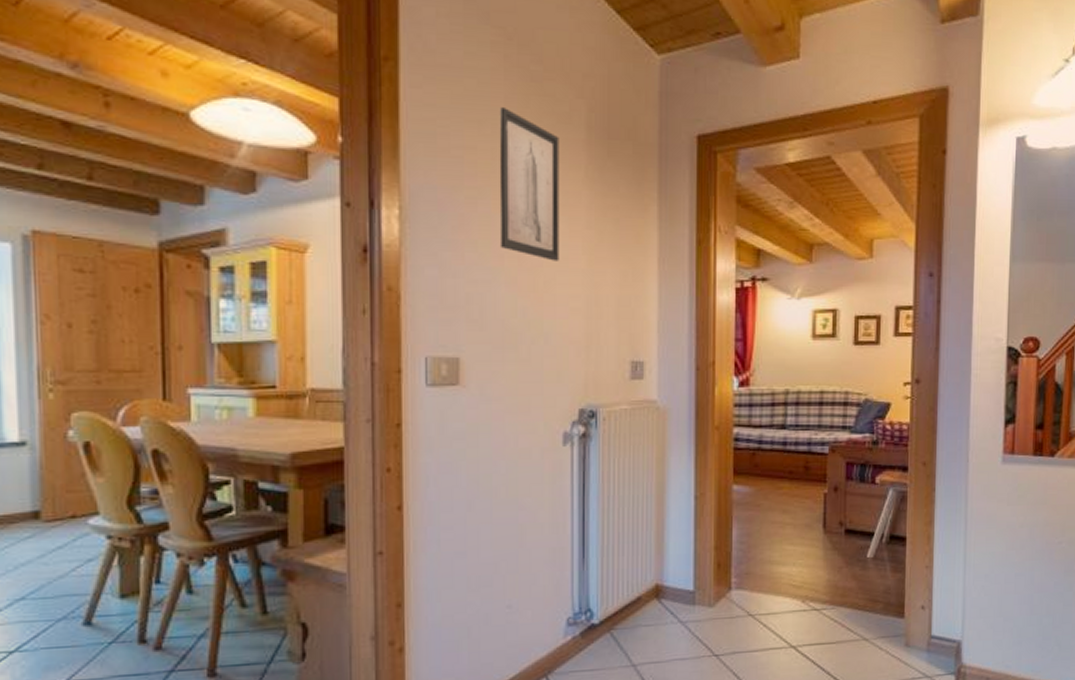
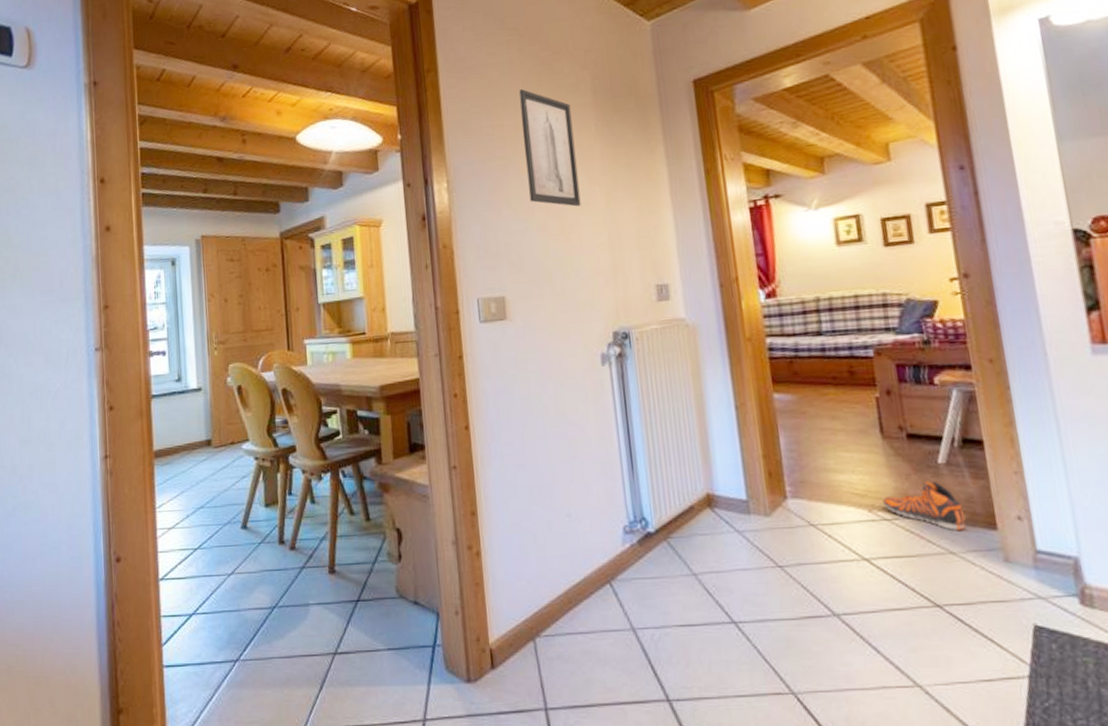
sneaker: none [815,574,881,619] -> present [882,481,967,530]

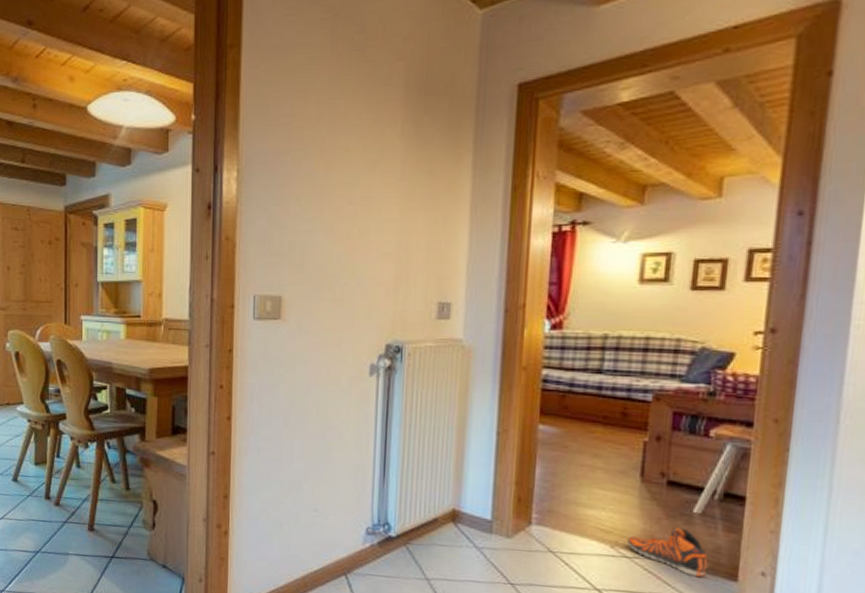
wall art: present [518,89,581,207] -> none [320,77,378,211]

